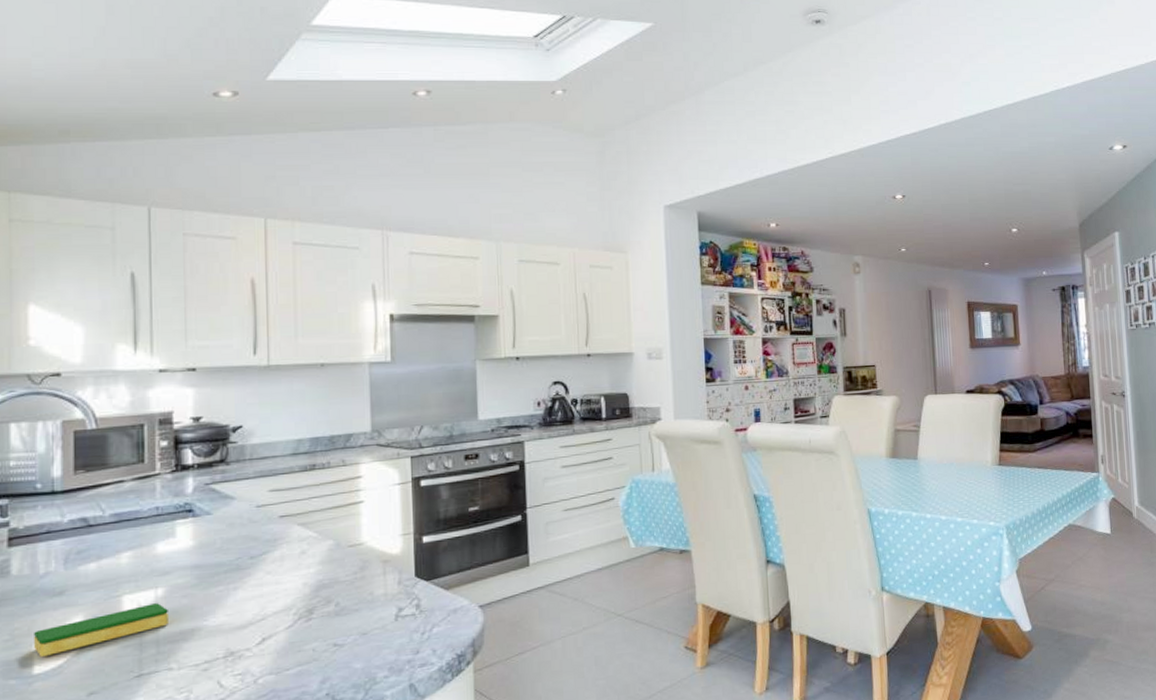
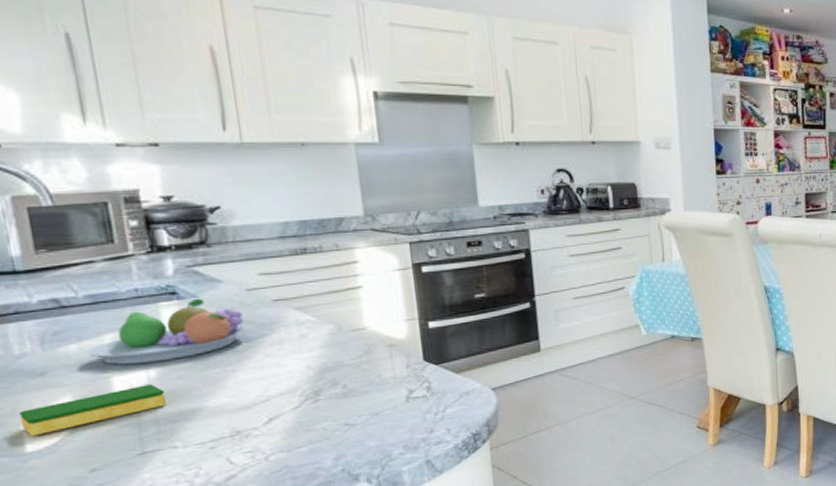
fruit bowl: none [103,515,252,583] -> present [86,298,246,365]

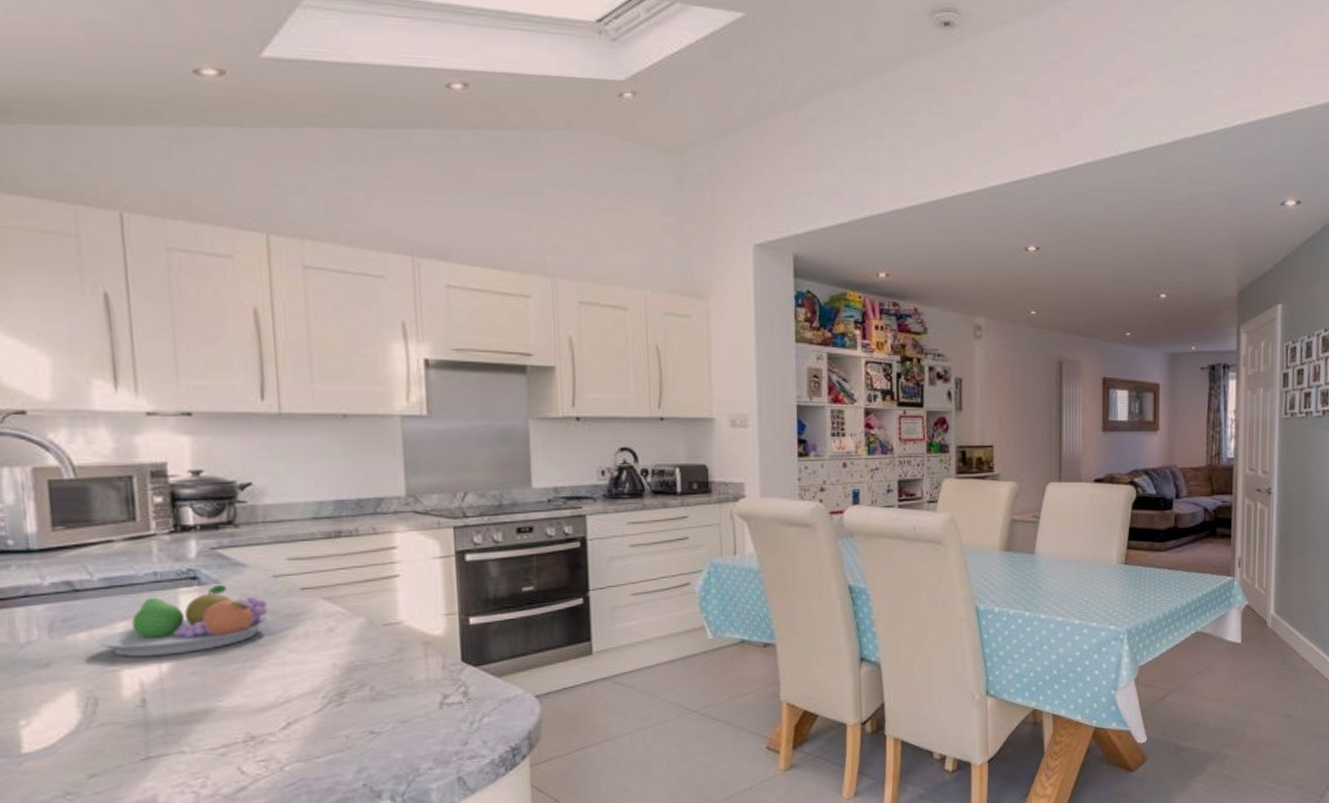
dish sponge: present [20,384,166,437] -> none [19,680,177,735]

